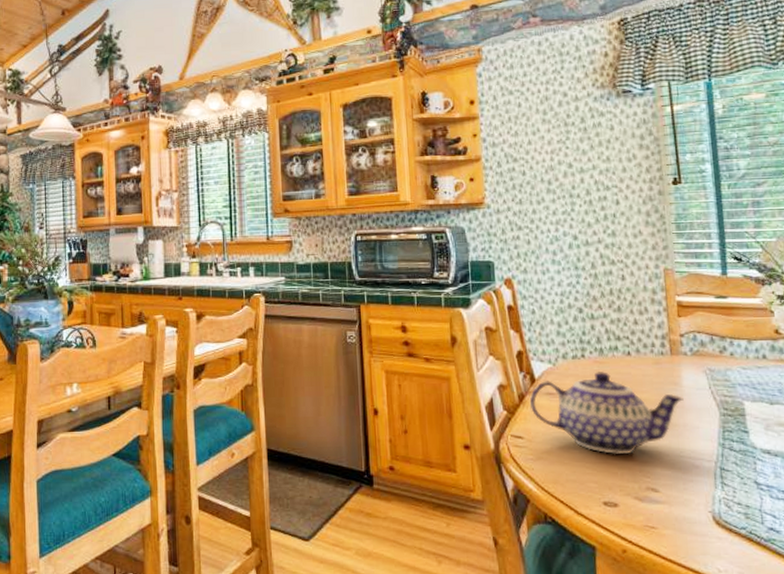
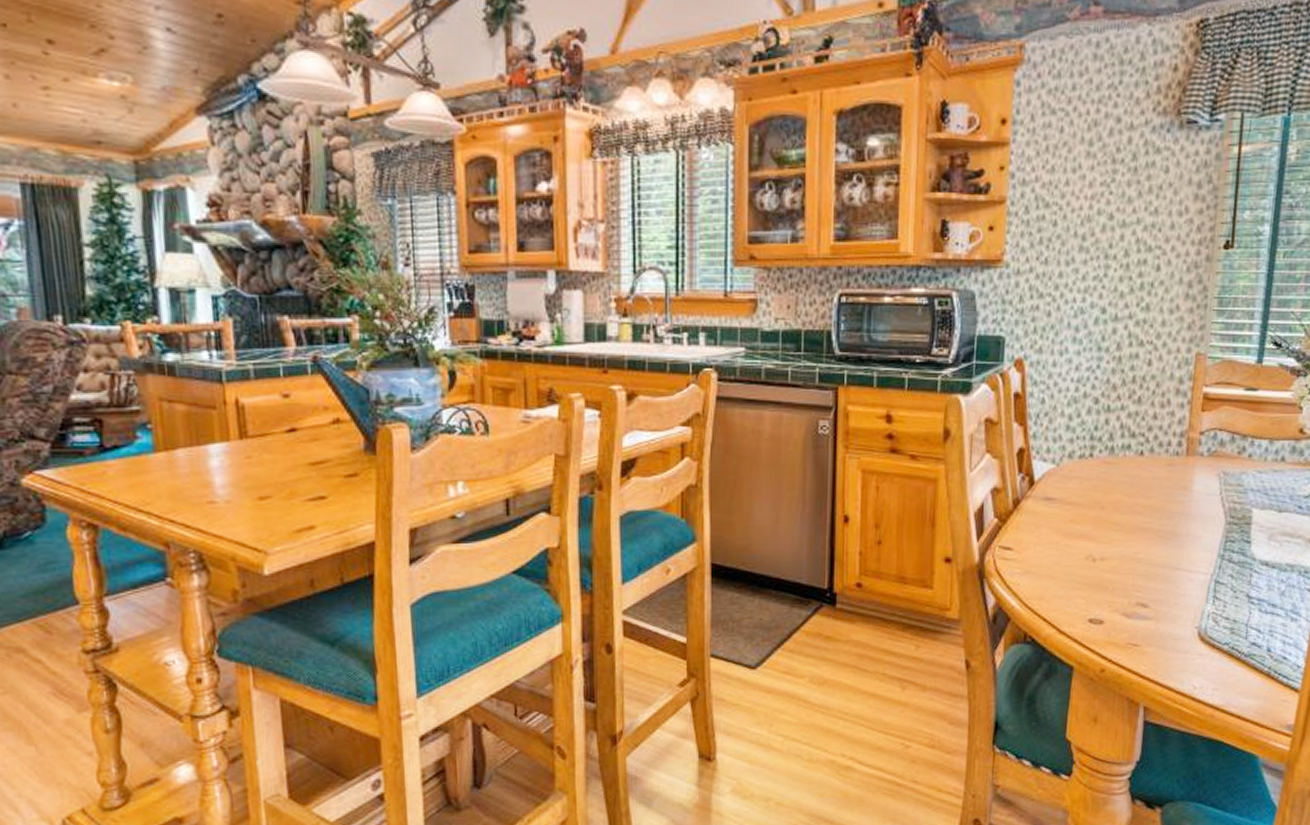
teapot: present [529,372,684,454] -> none [1024,474,1191,567]

